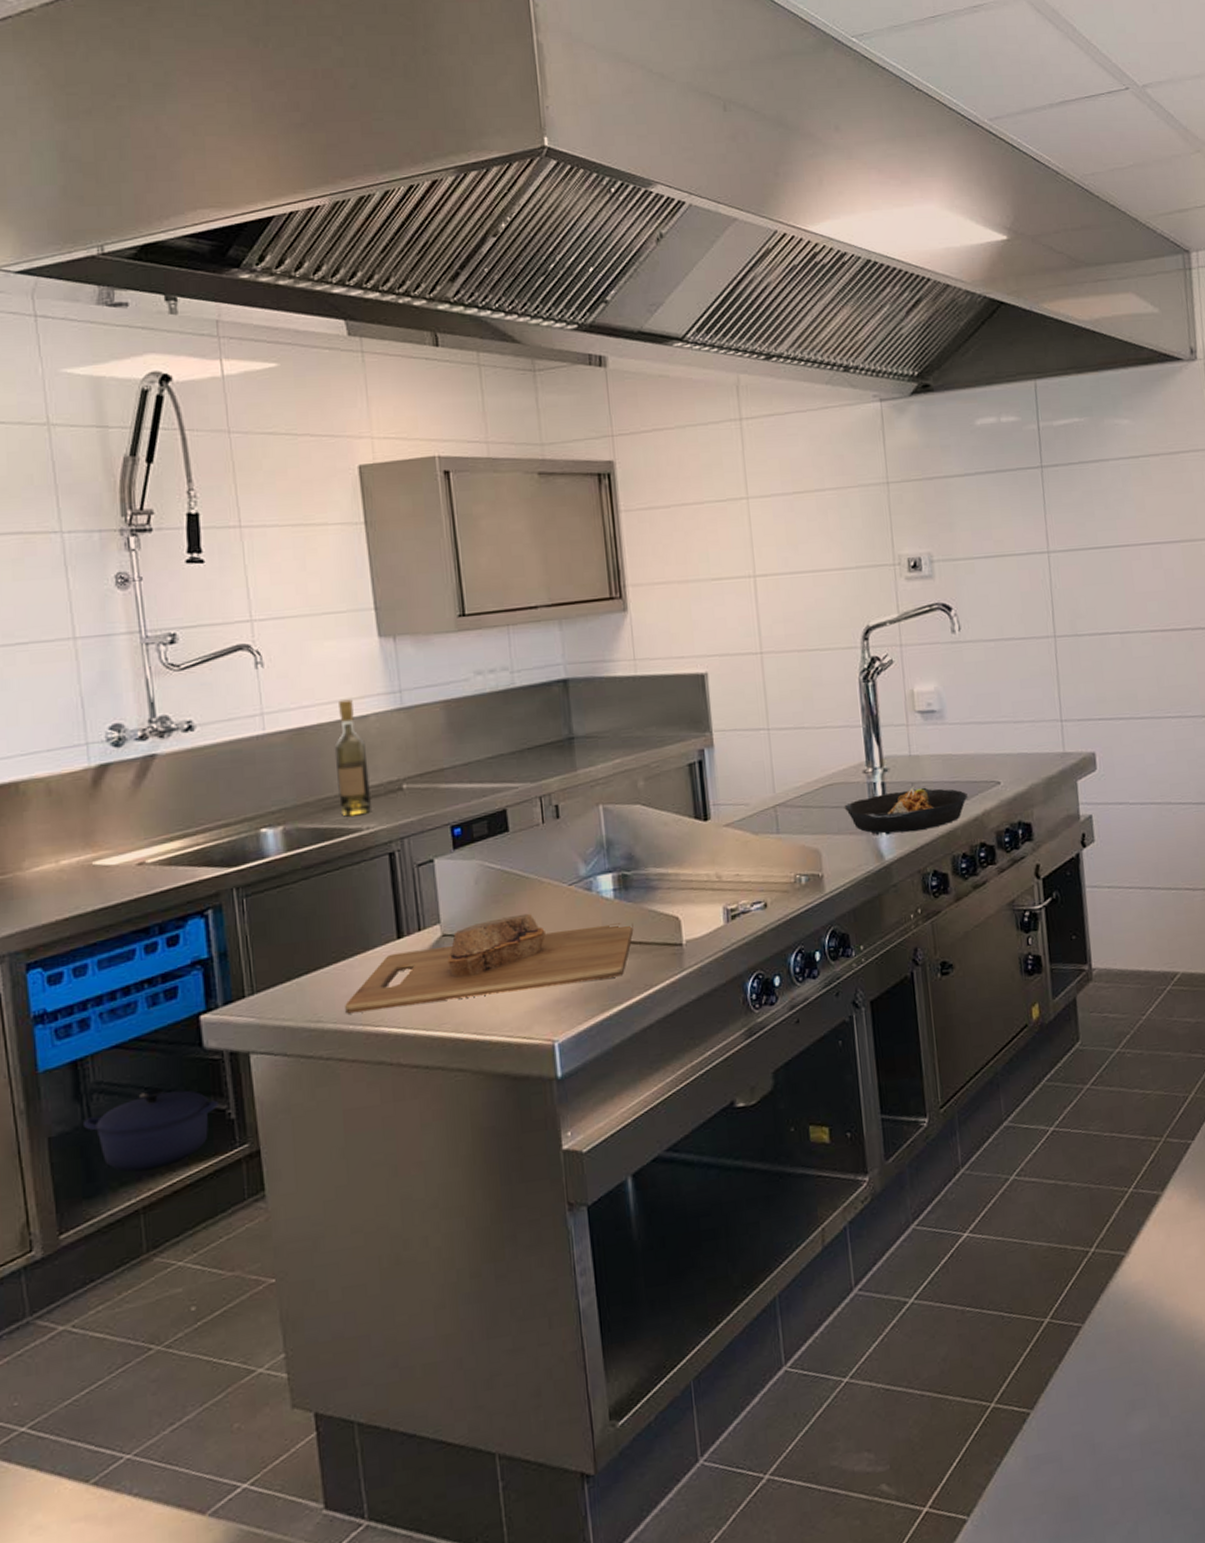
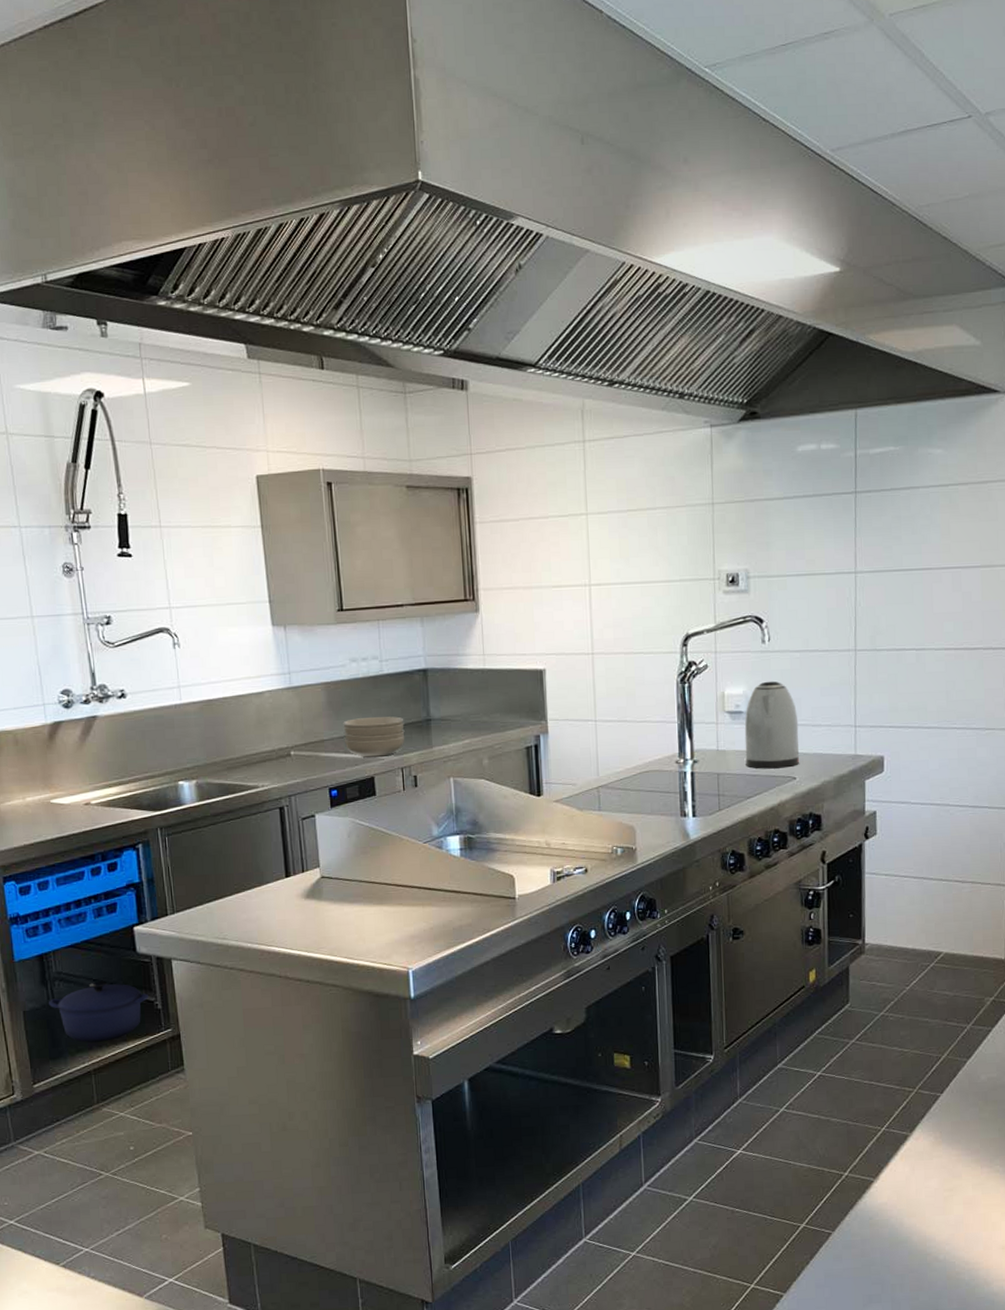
bottle: present [334,699,373,817] -> none [236,678,267,776]
cutting board: present [345,913,634,1014] -> none [244,864,476,935]
bowl: none [467,736,544,788] -> present [343,716,405,758]
wok: present [844,787,969,834] -> none [657,777,767,817]
kettle: none [938,674,1003,775] -> present [744,681,800,769]

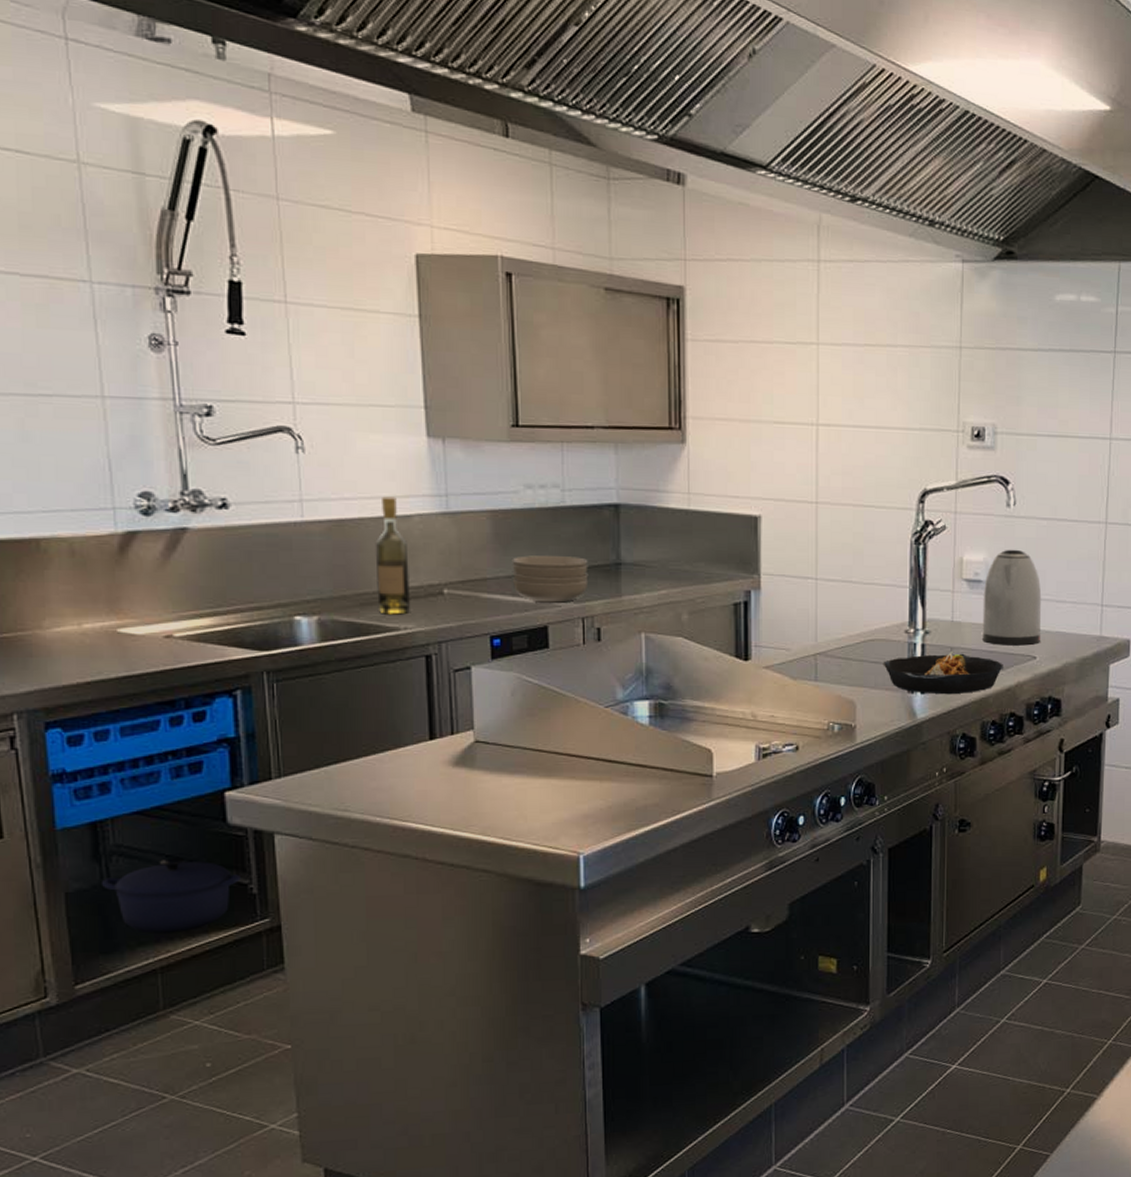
bottle: none [236,678,267,776] -> present [375,496,411,615]
wok: none [657,777,767,817] -> present [883,652,1005,695]

